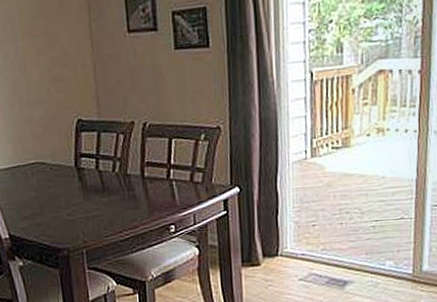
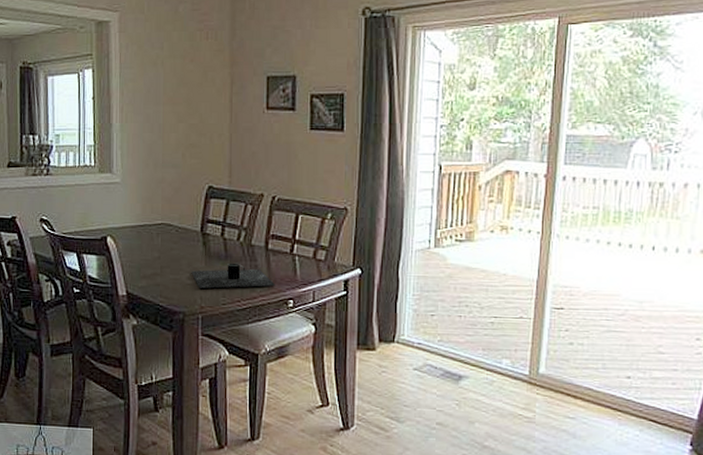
place setting: none [70,194,155,223] -> present [191,262,275,289]

